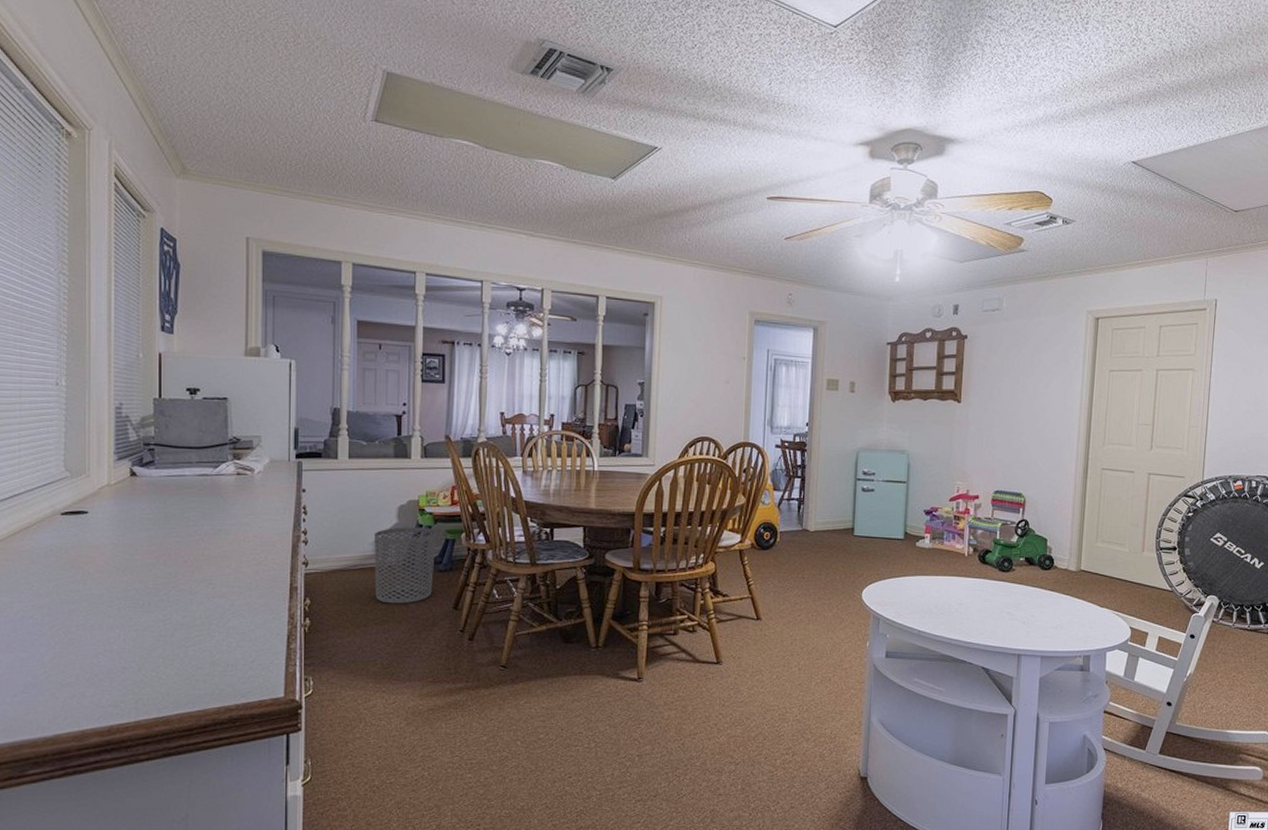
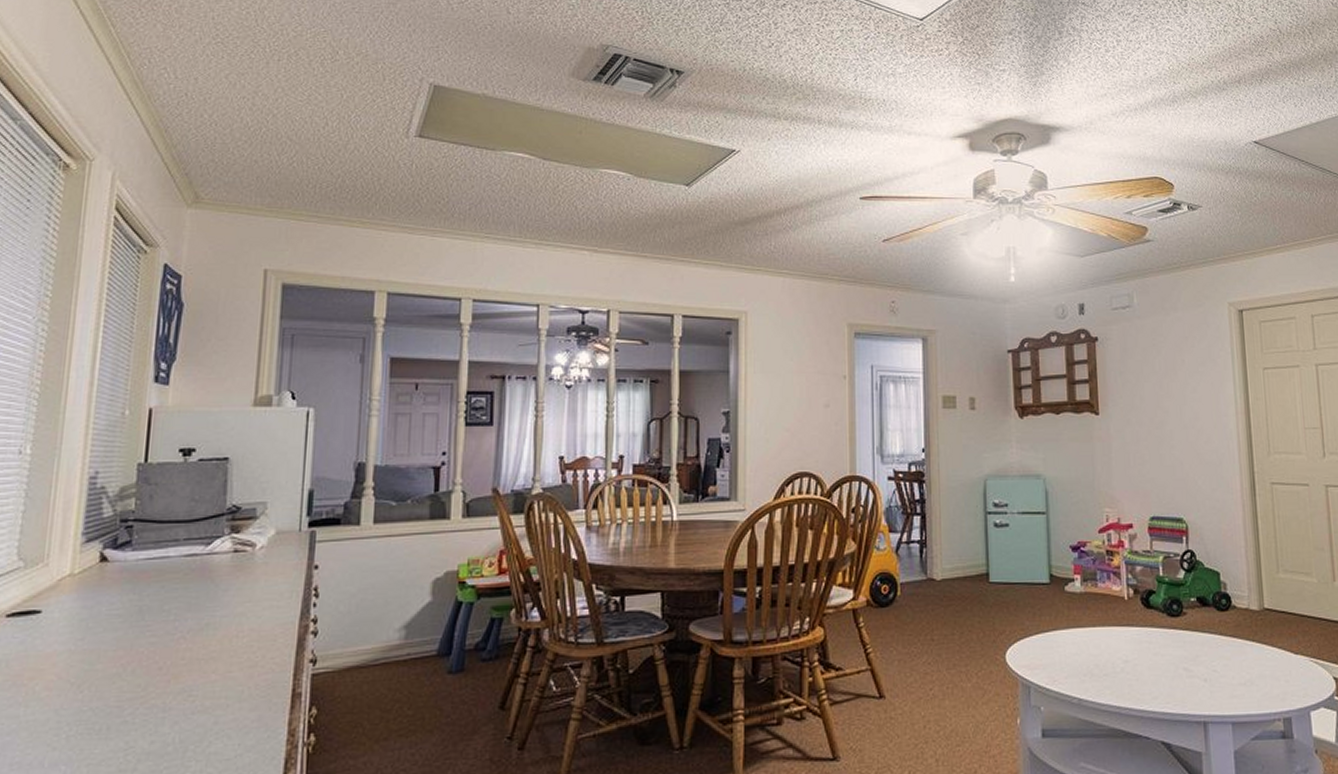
waste bin: present [374,527,436,604] -> none [400,605,479,708]

